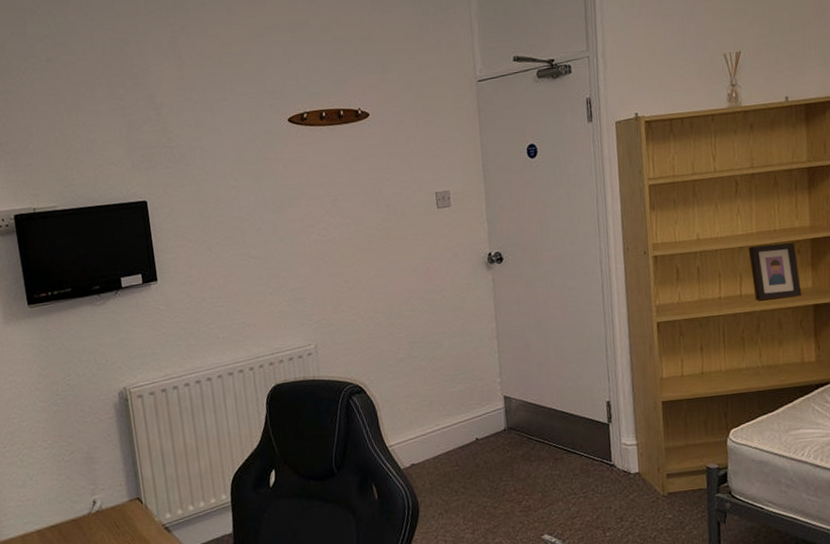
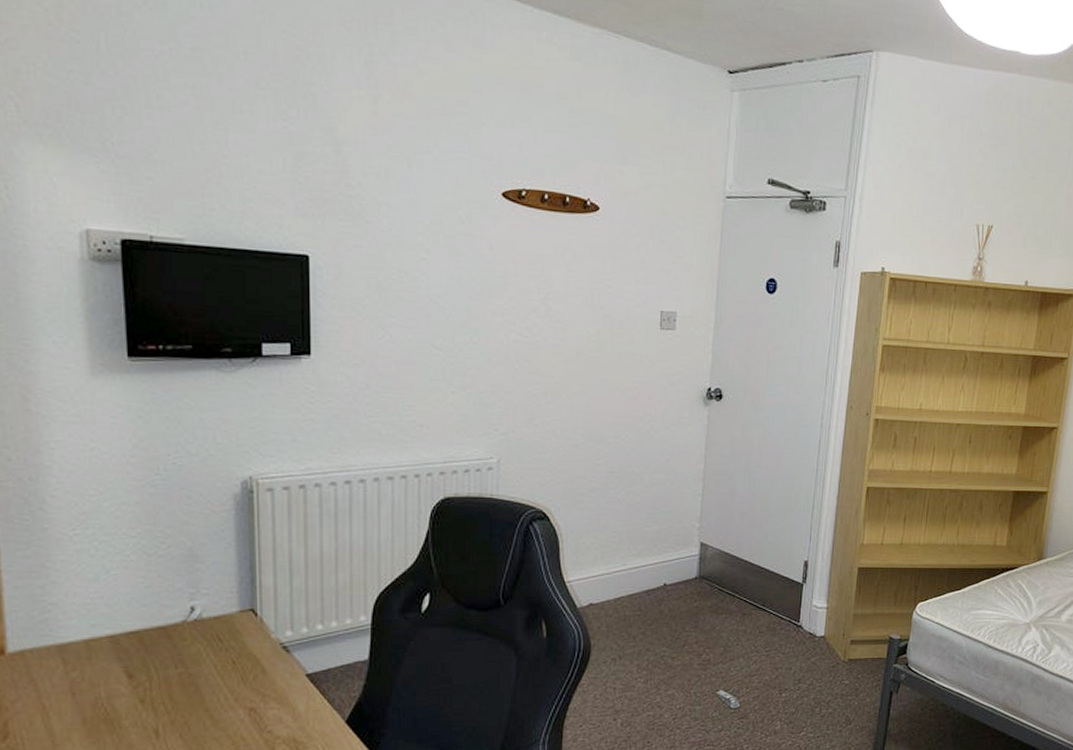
picture frame: present [749,242,802,300] -> none [963,425,1008,481]

